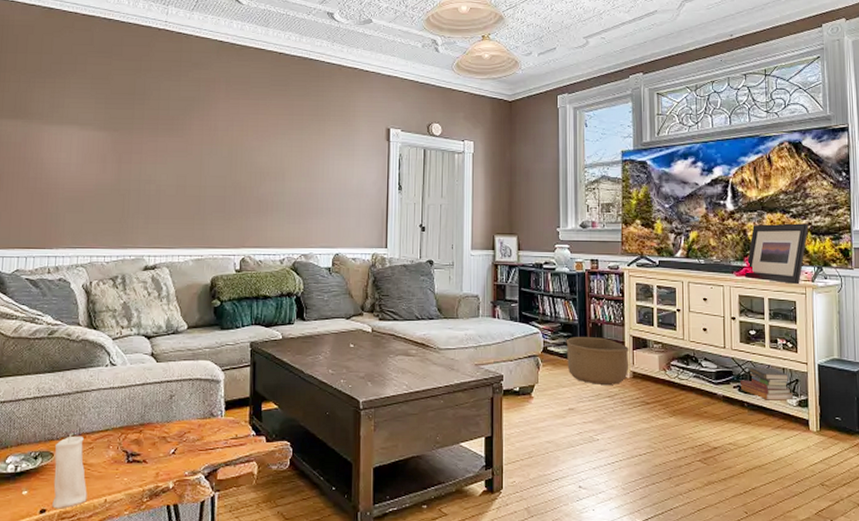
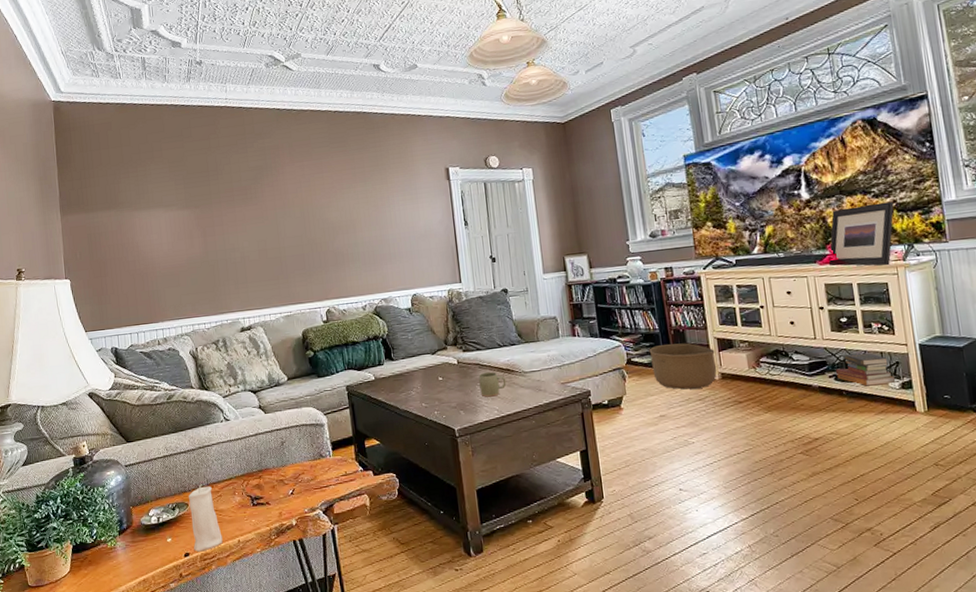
mug: none [391,345,419,371] -> present [478,372,507,397]

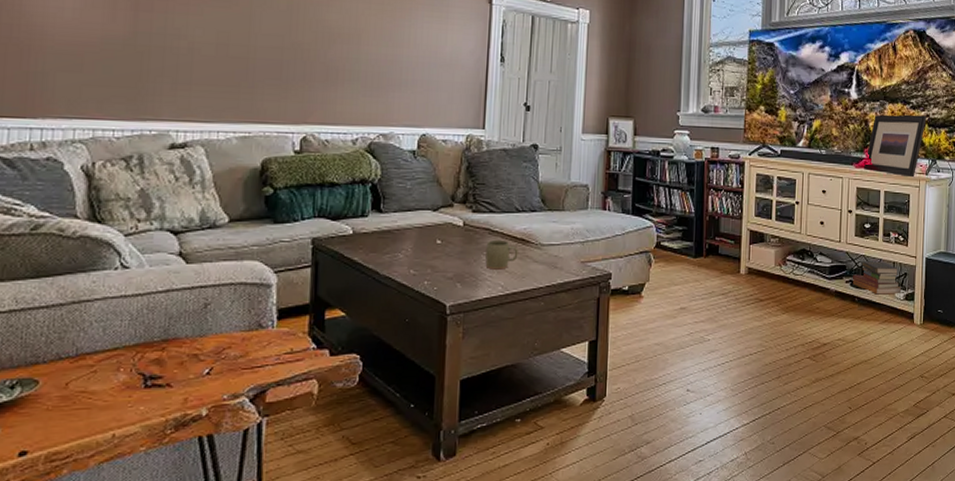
candle: present [189,484,223,552] -> none [37,354,88,450]
basket: present [649,343,717,390] -> none [681,231,746,282]

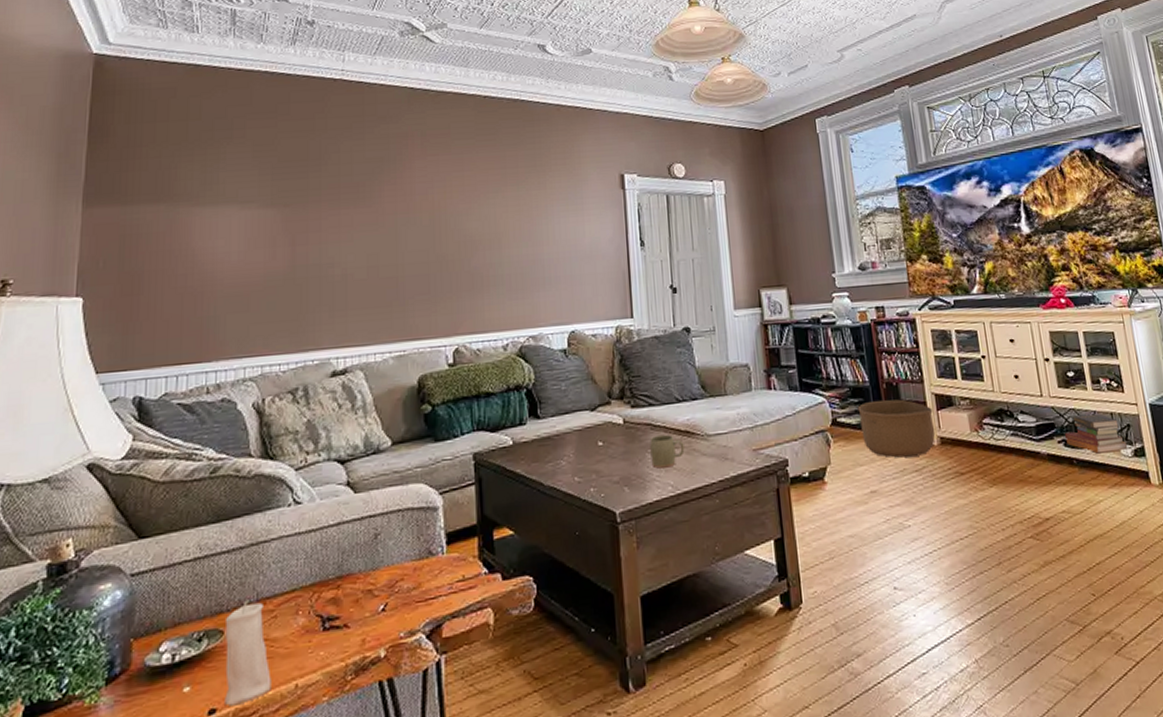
candle: none [37,354,88,450] -> present [225,600,271,707]
basket: none [681,231,746,282] -> present [857,399,935,458]
picture frame: present [863,114,927,178] -> none [1052,240,1116,313]

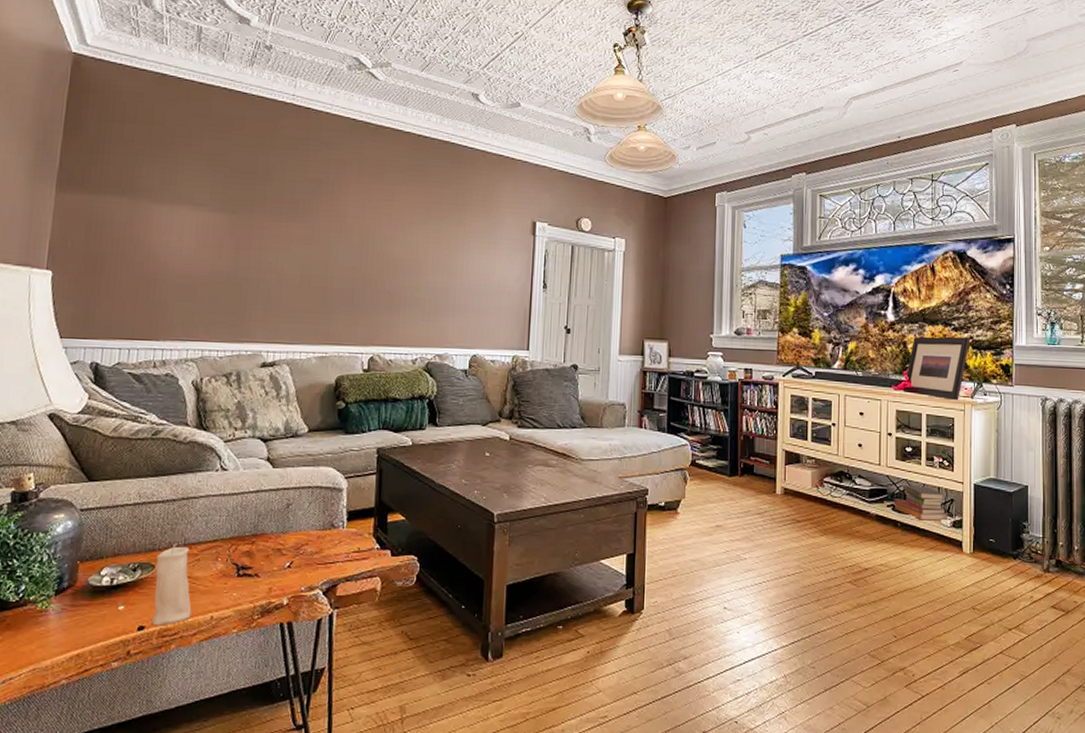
mug: present [650,435,685,469] -> none [529,454,560,482]
basket: present [857,399,935,458] -> none [715,450,781,501]
picture frame: none [1052,240,1116,313] -> present [902,336,970,401]

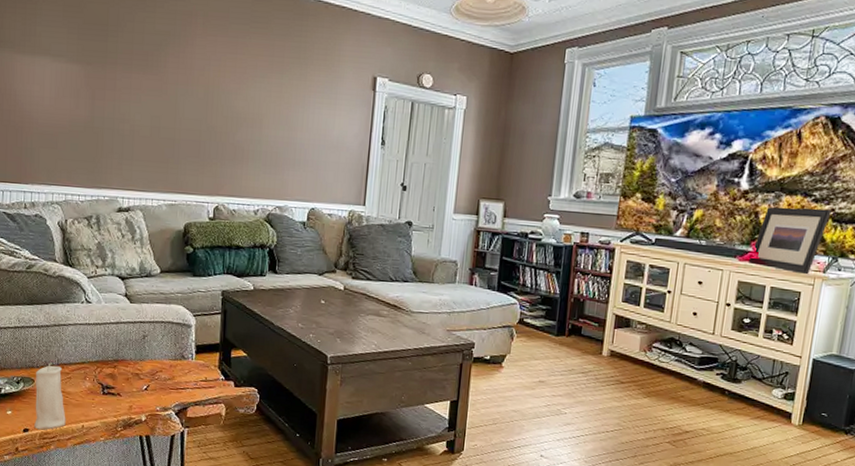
books: present [895,485,948,521] -> none [724,355,781,393]

